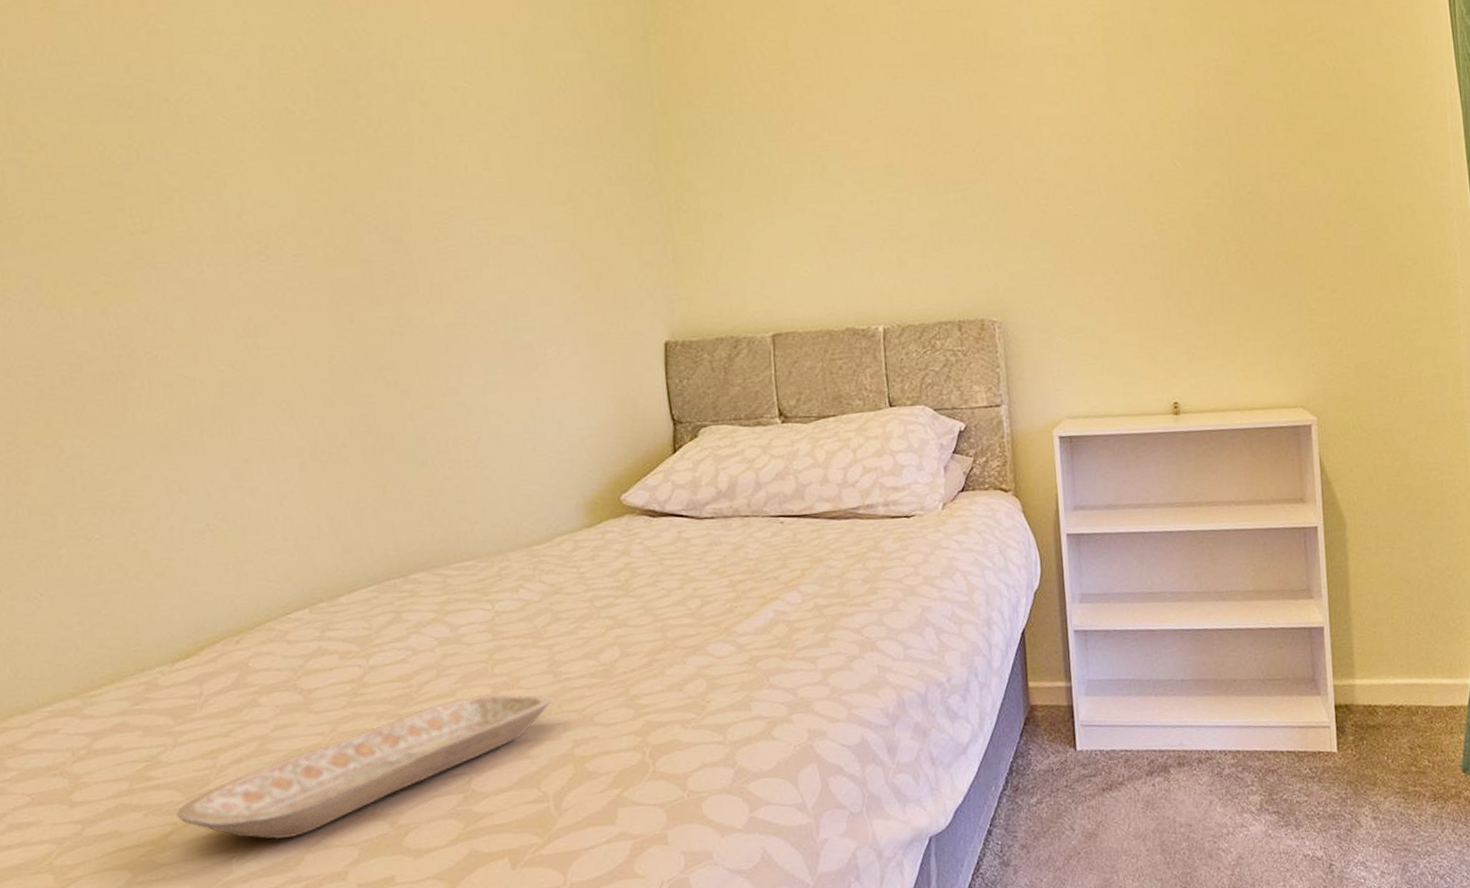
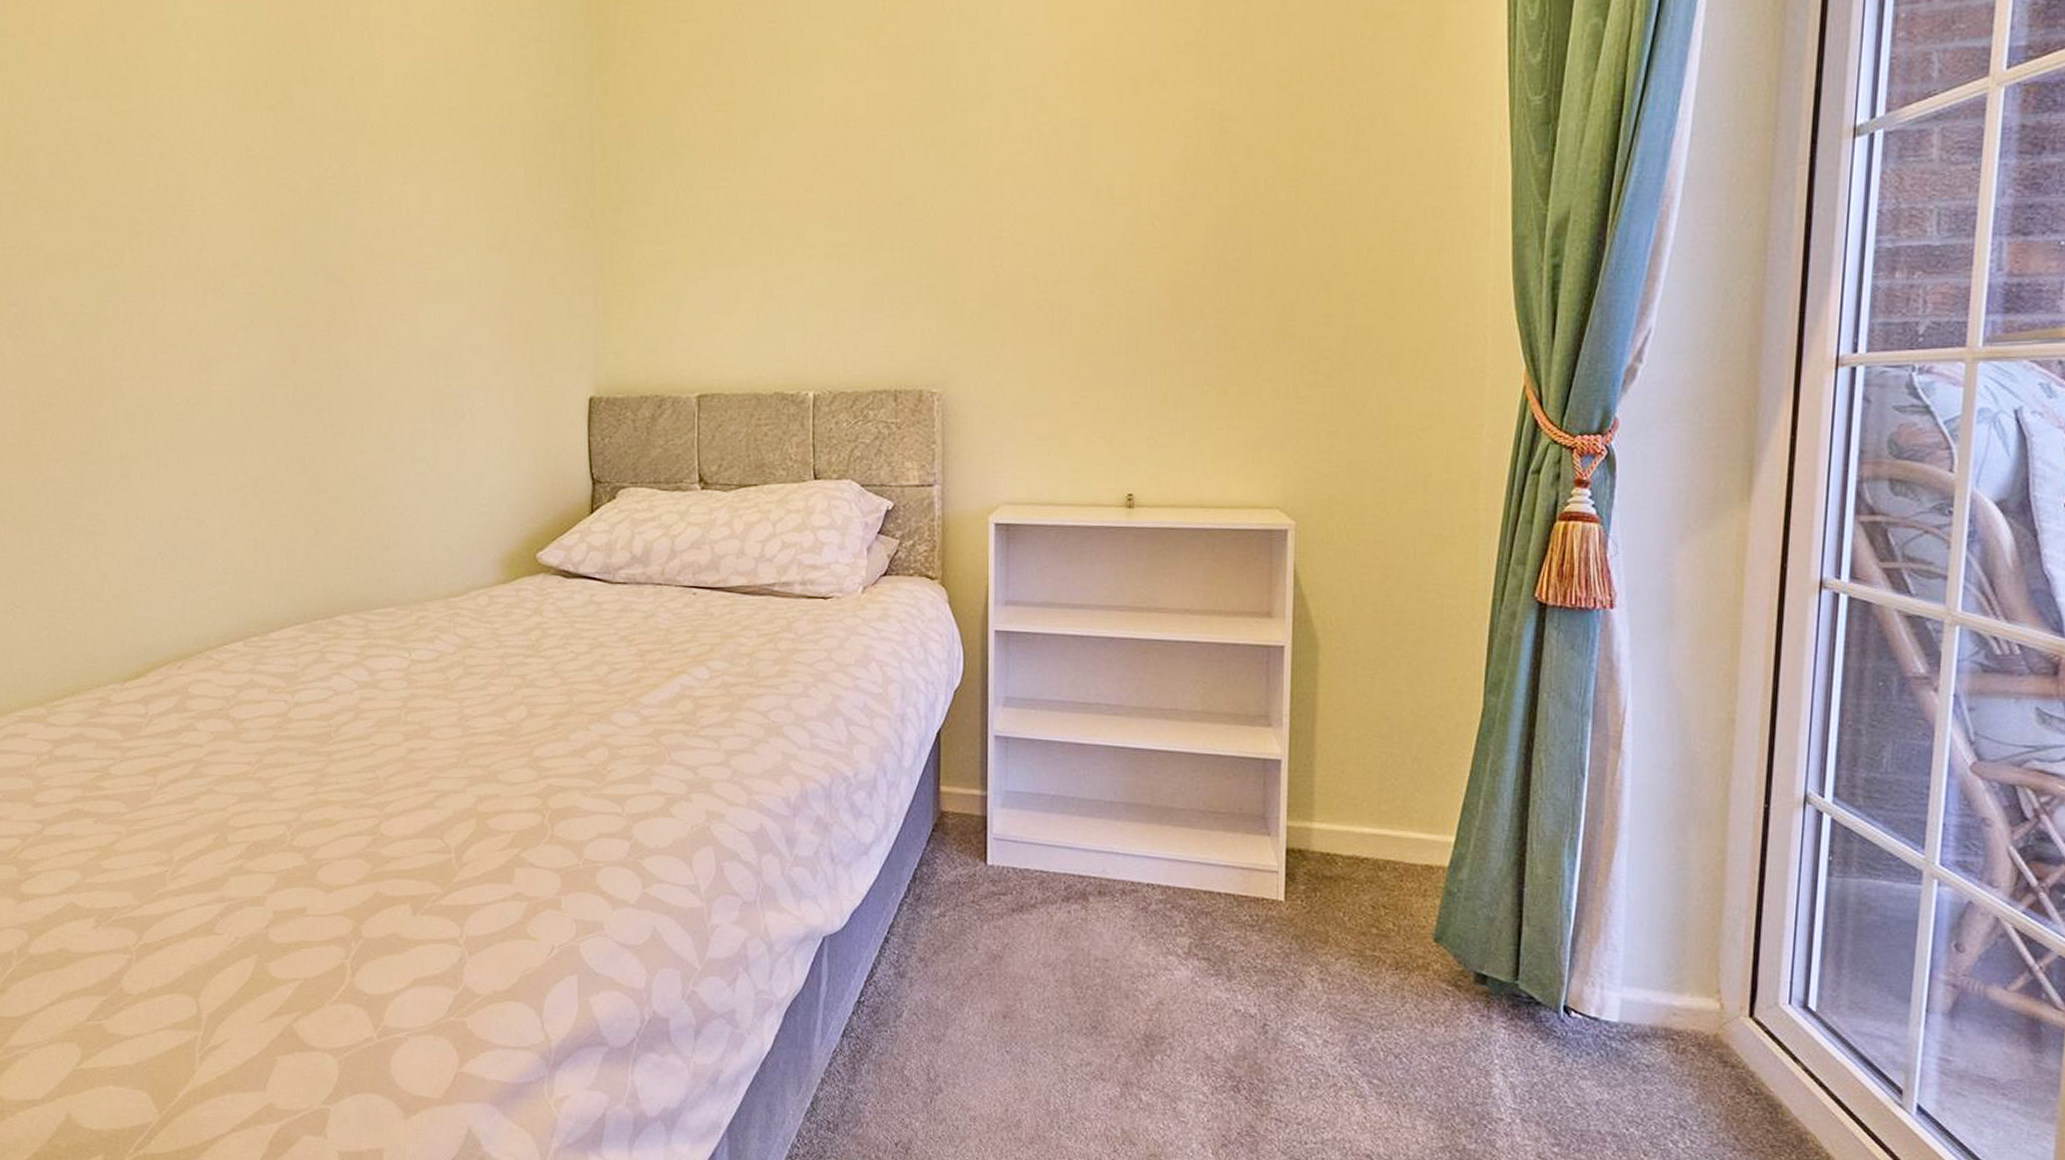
tray: present [176,693,552,840] -> none [121,740,459,860]

